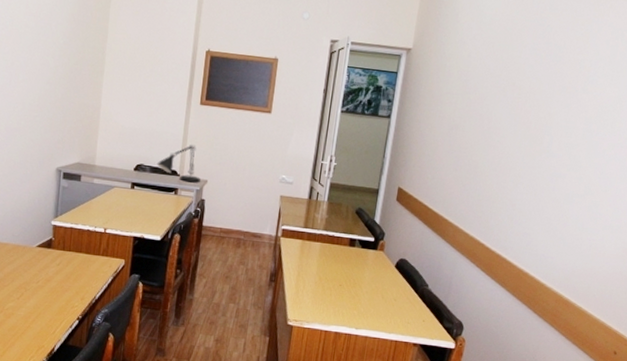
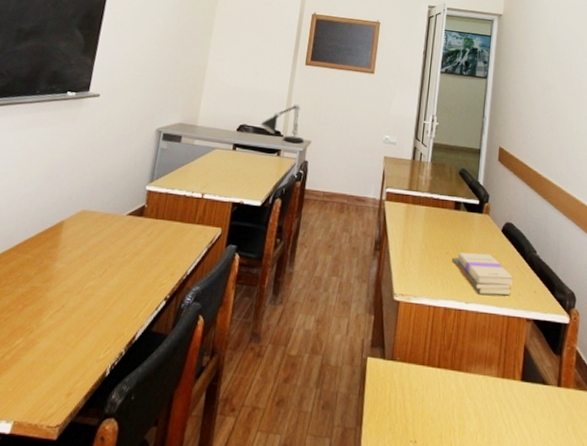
books: none [344,285,404,324] -> present [452,252,514,296]

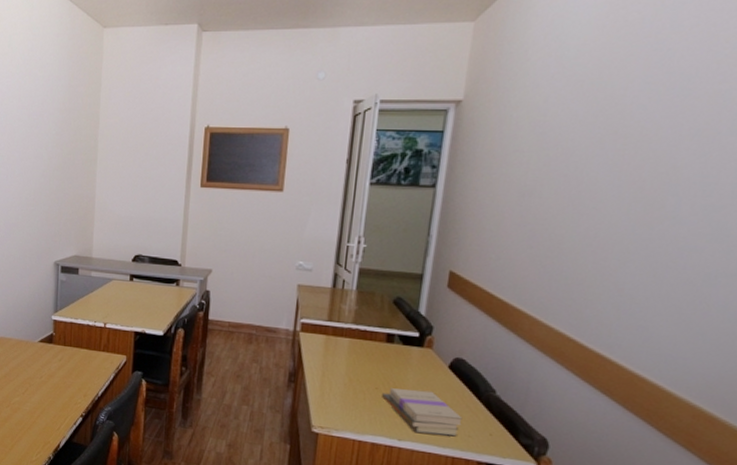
desk lamp: present [260,103,304,144] -> none [155,230,204,273]

